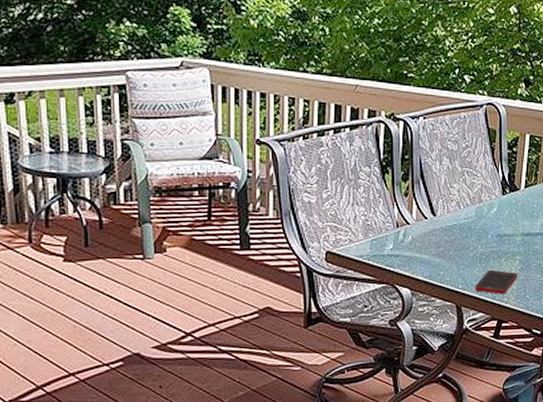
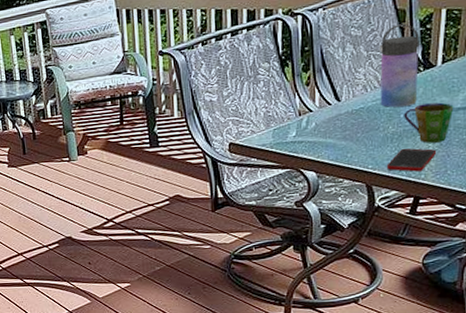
water bottle: none [471,144,507,228] -> present [379,24,420,108]
cup: none [491,226,533,266] -> present [404,102,454,143]

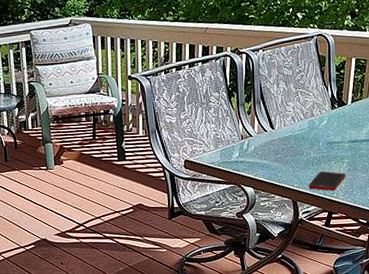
water bottle: present [379,24,420,108] -> none [304,68,335,137]
cup: present [404,102,454,143] -> none [322,134,359,168]

